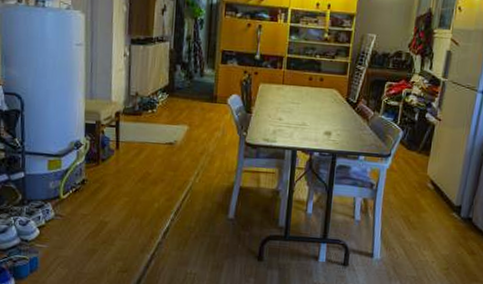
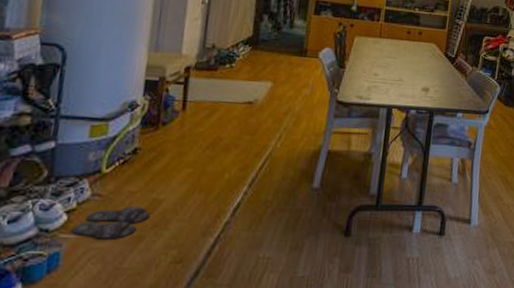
slippers: none [43,226,100,251] -> present [70,206,150,239]

